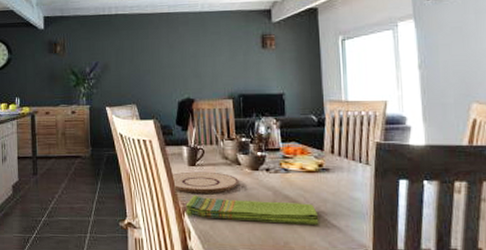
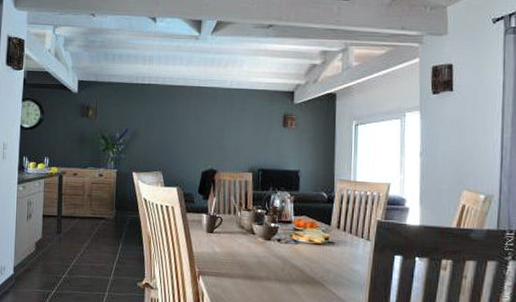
plate: present [173,171,240,193] -> none [191,238,253,260]
dish towel: present [186,194,319,225] -> none [201,260,322,293]

